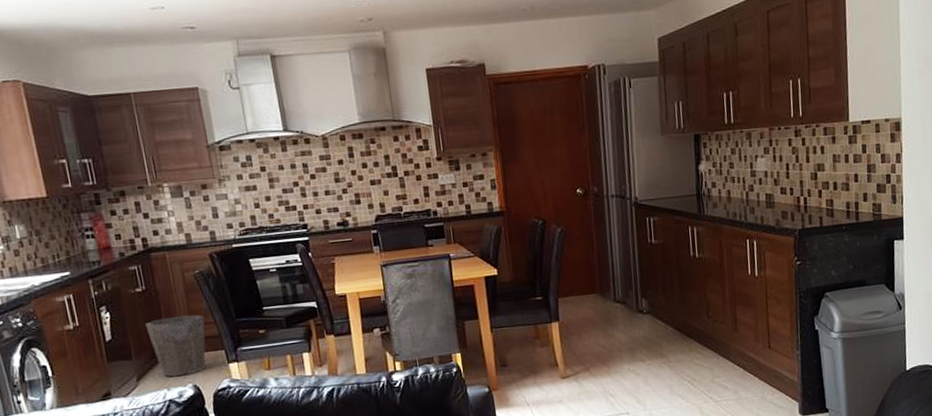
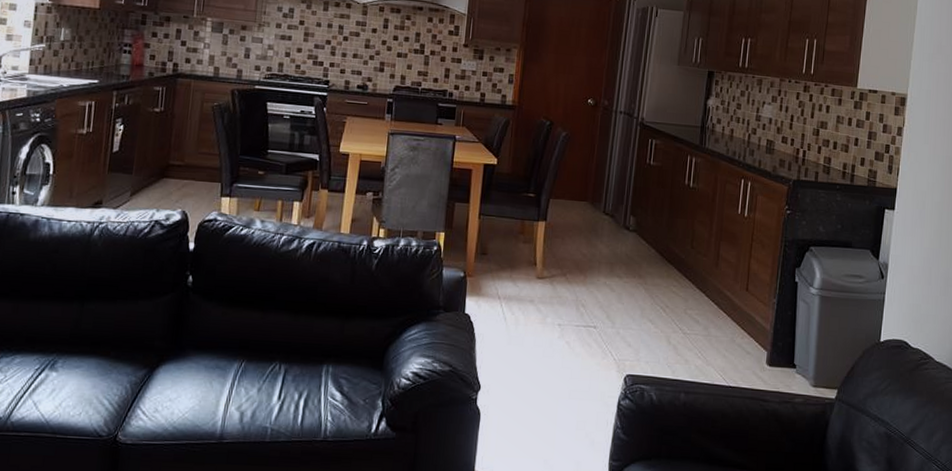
waste bin: present [145,314,206,377] -> none [153,141,211,200]

